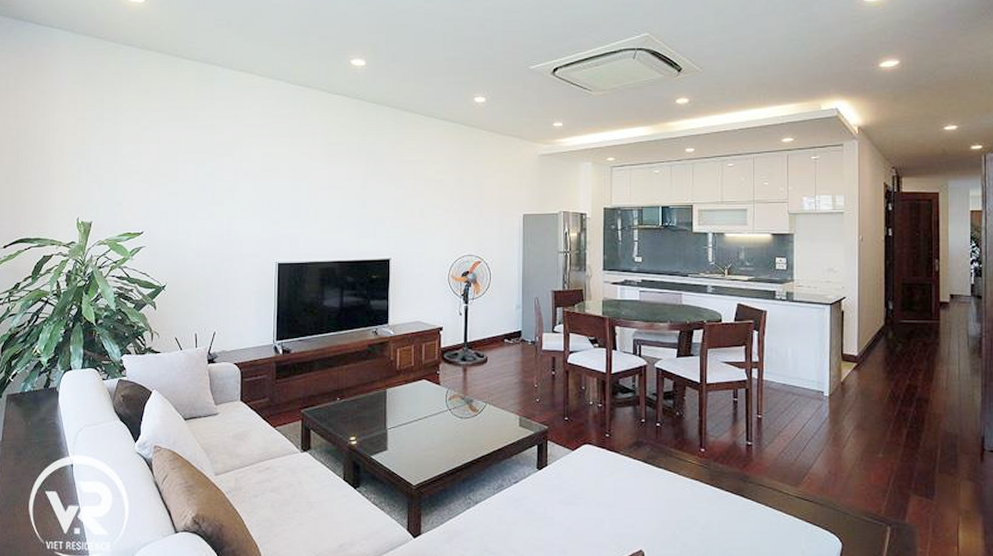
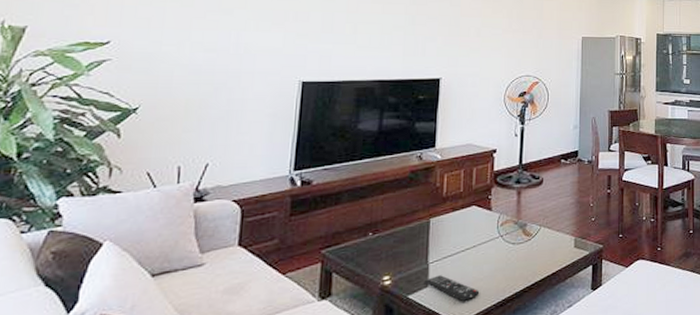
remote control: none [385,441,432,466] -> present [425,275,480,301]

